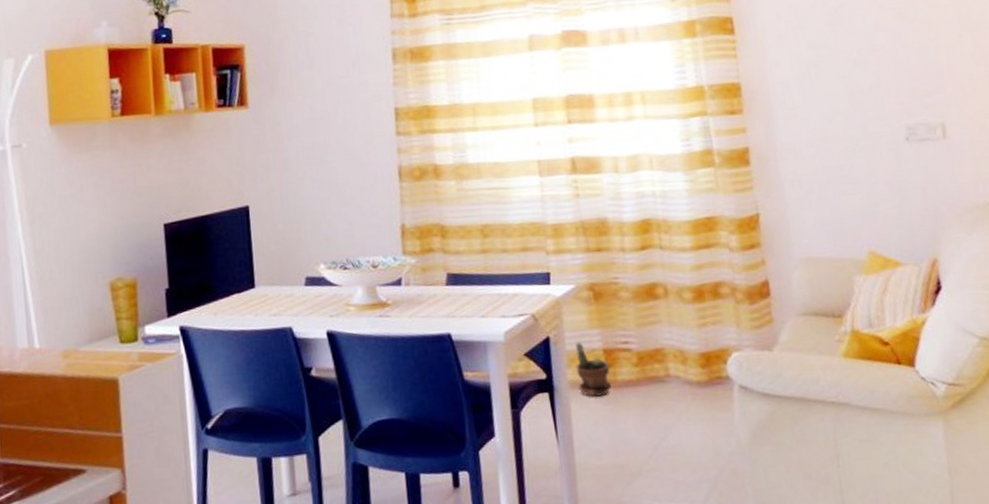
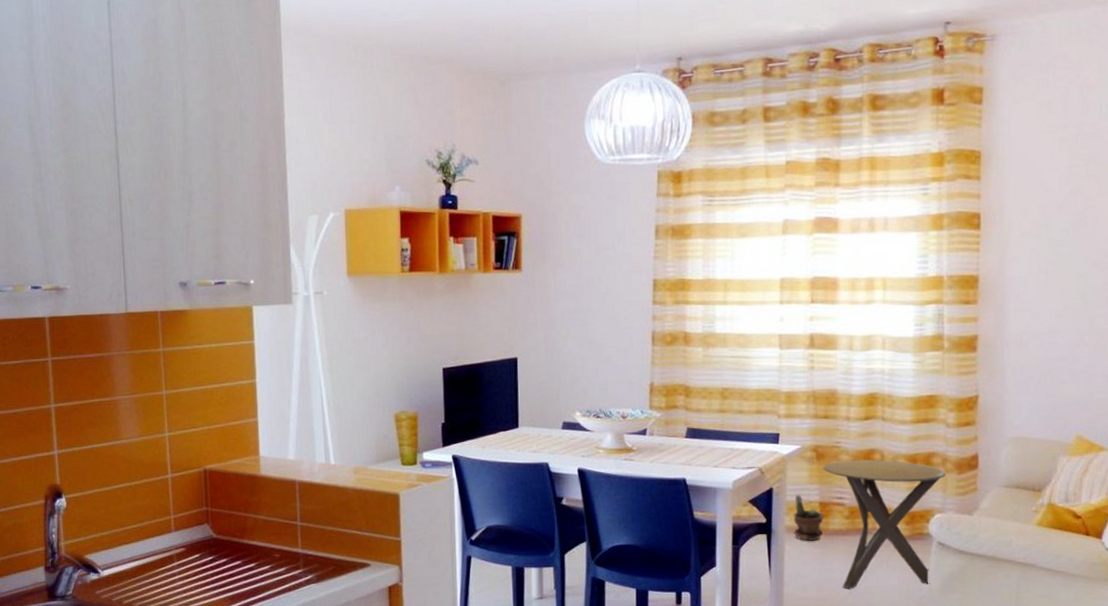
side table: none [602,294,738,450] -> present [823,459,946,588]

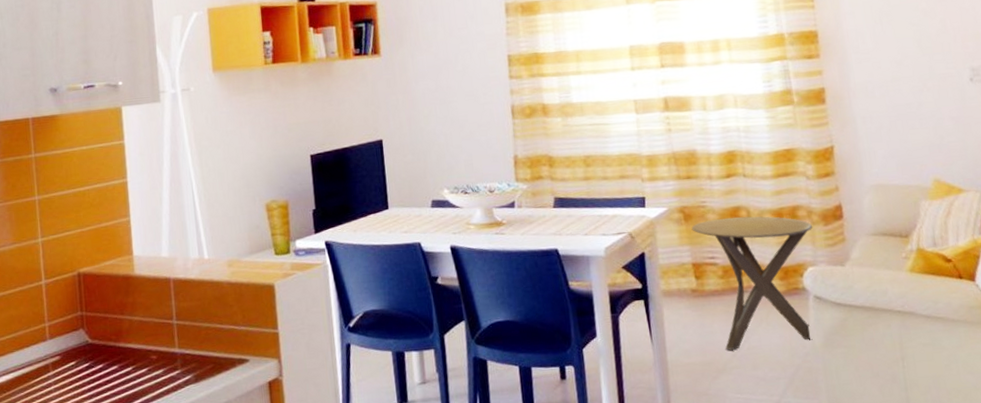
potted plant: present [793,494,824,542] -> none [668,256,699,305]

